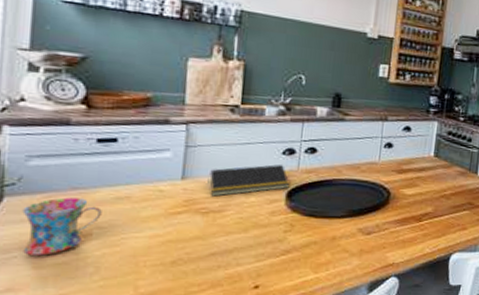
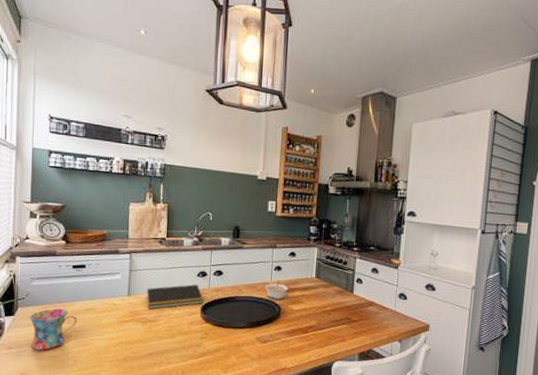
legume: none [370,159,402,182] -> present [264,280,289,299]

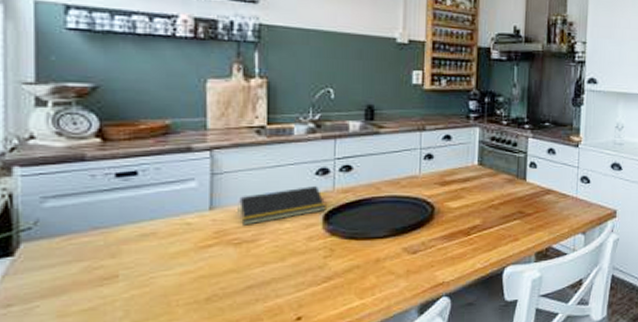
mug: present [29,308,77,351] -> none [42,238,127,303]
legume: present [264,280,289,299] -> none [411,171,444,196]

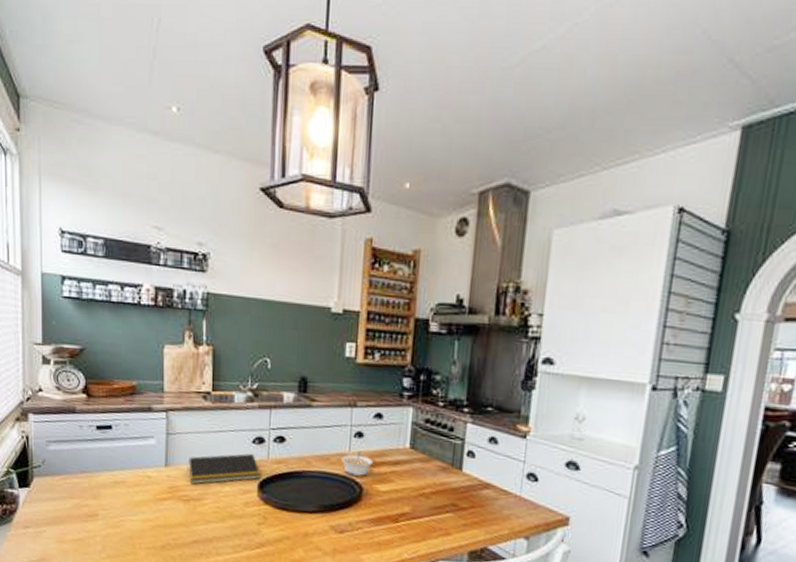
legume: none [411,171,444,196] -> present [341,450,374,476]

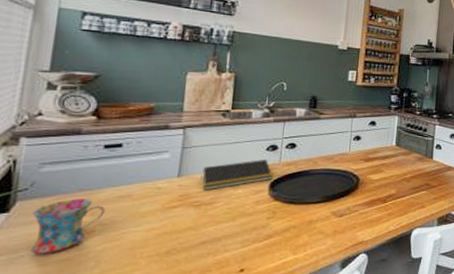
mug: none [47,479,104,532] -> present [30,199,105,254]
legume: present [341,450,374,476] -> none [342,150,368,170]

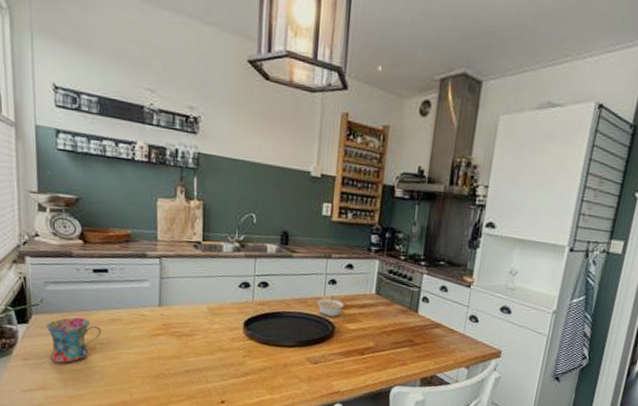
notepad: present [201,160,273,190] -> none [179,296,247,322]
legume: none [342,150,368,170] -> present [316,295,345,317]

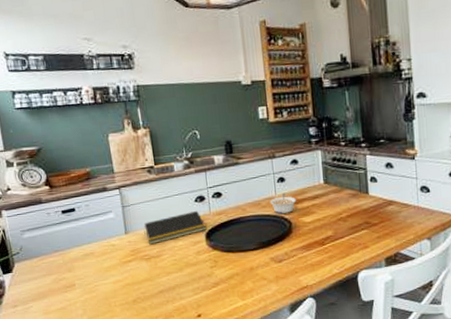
mug: present [46,317,101,363] -> none [28,258,78,305]
notepad: none [179,296,247,322] -> present [144,211,207,245]

